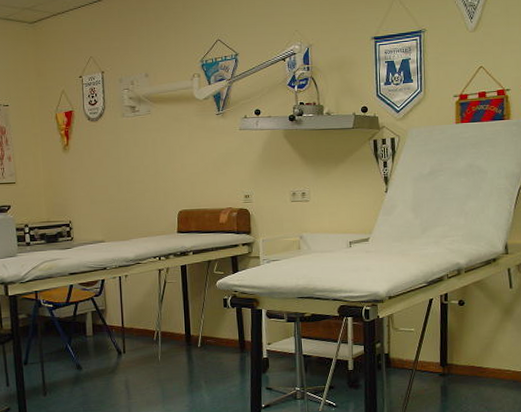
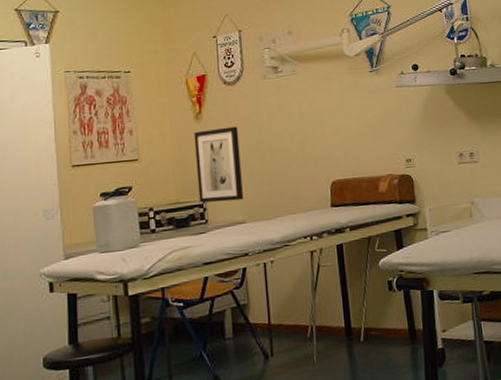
wall art: none [62,158,104,223] -> present [193,126,244,203]

